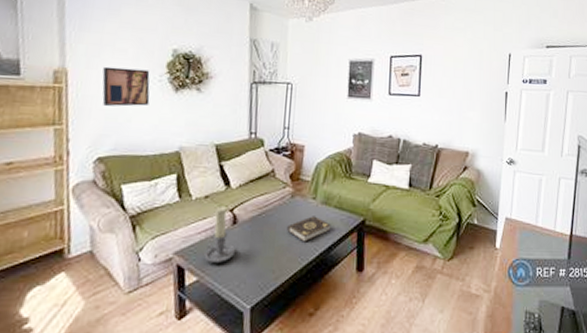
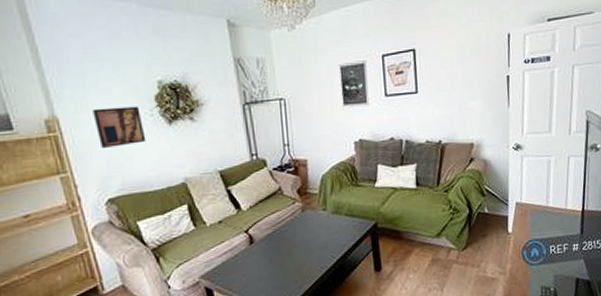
candle holder: present [204,207,236,264] -> none [228,229,258,282]
book: present [287,216,331,242] -> none [302,226,345,252]

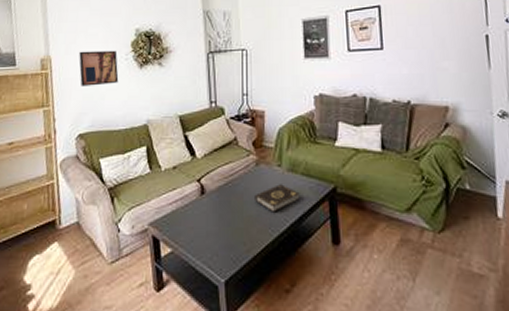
book: none [302,226,345,252] -> present [254,184,300,213]

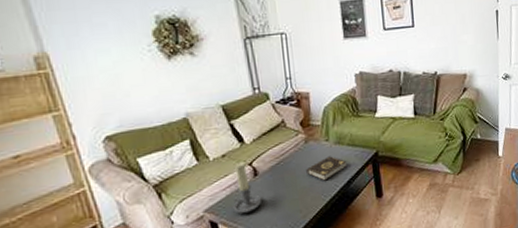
wall art: present [79,50,119,88] -> none [86,41,144,86]
candle holder: none [176,177,206,235] -> present [233,162,262,214]

